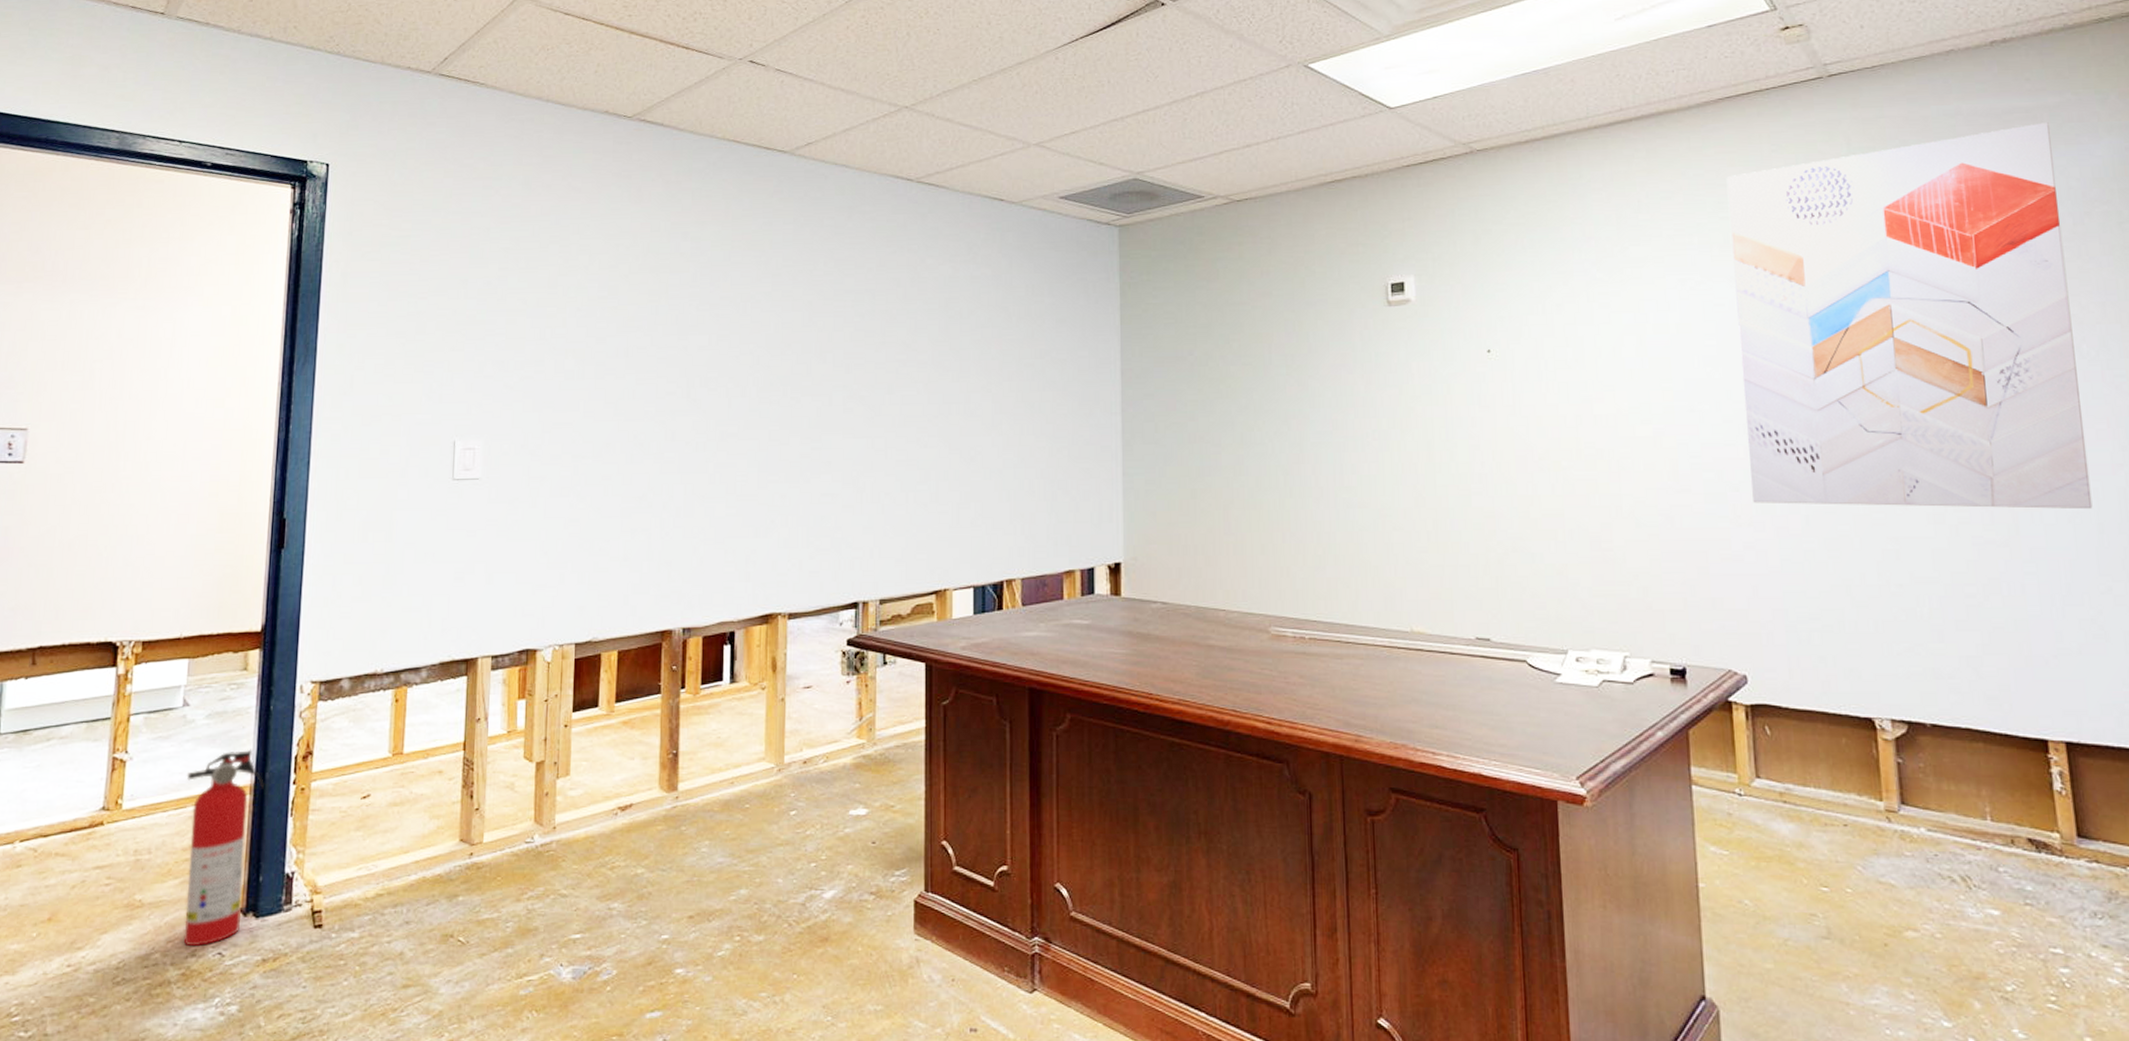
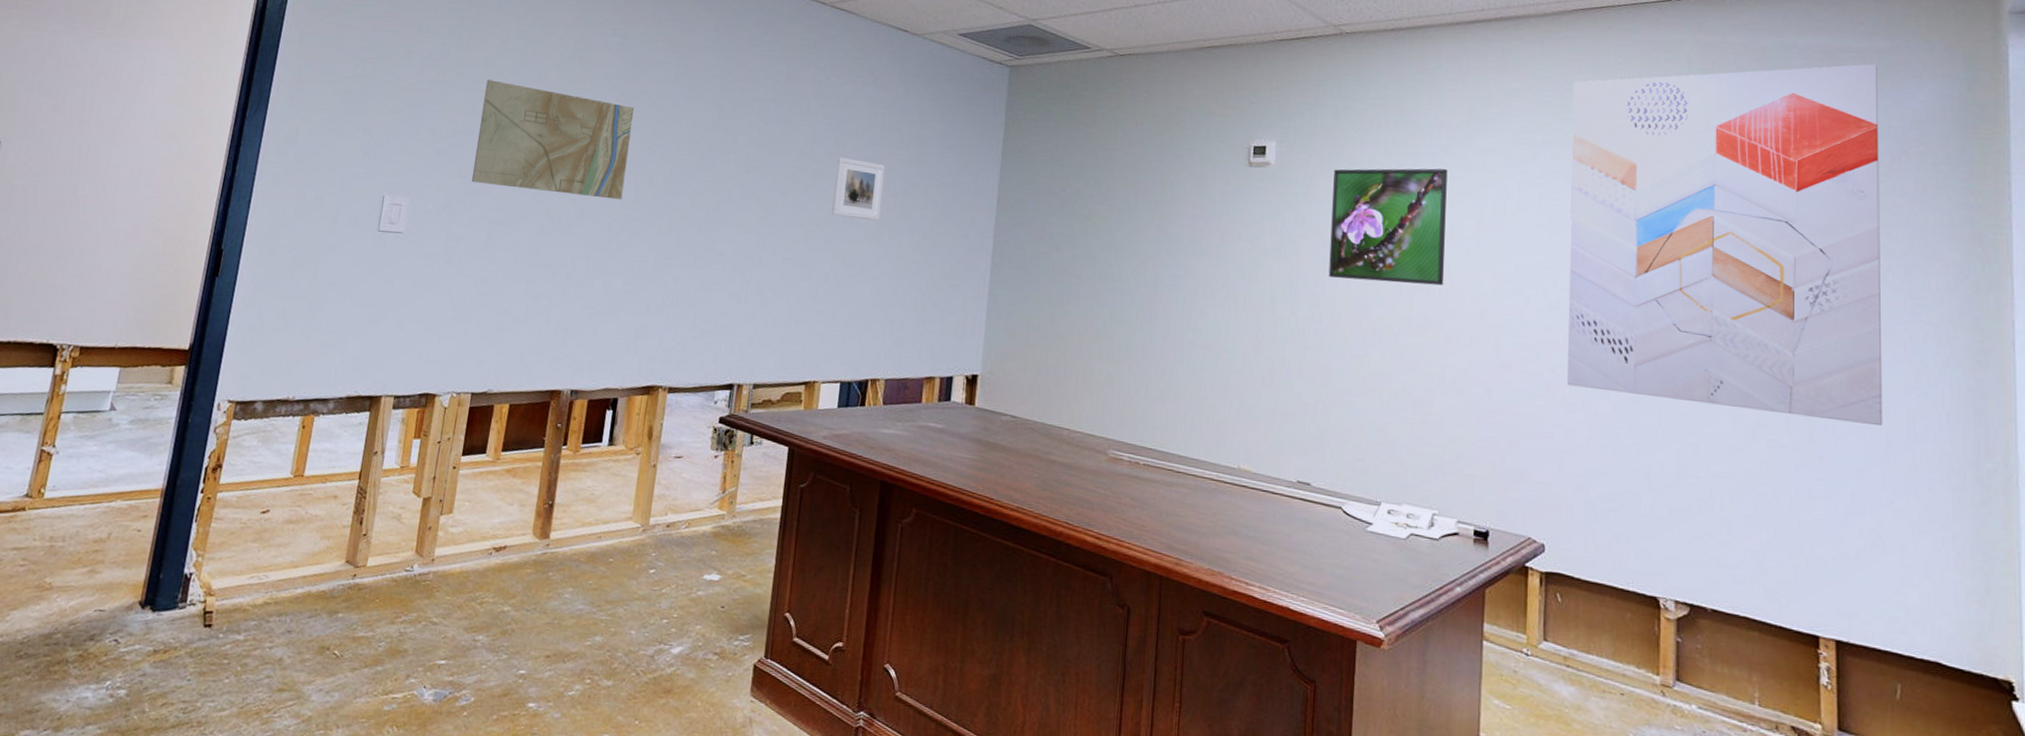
fire extinguisher: present [183,749,265,947] -> none [84,456,176,632]
map: none [548,302,717,417] -> present [471,79,635,200]
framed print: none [944,344,996,409] -> present [832,157,885,221]
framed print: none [1480,285,1611,416] -> present [1328,168,1448,286]

